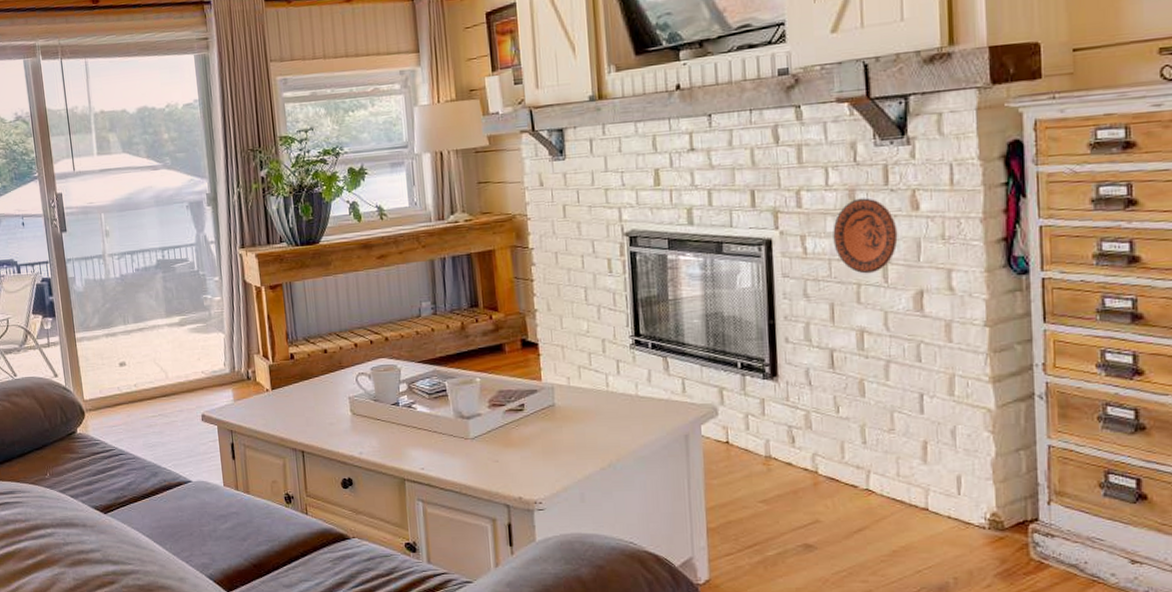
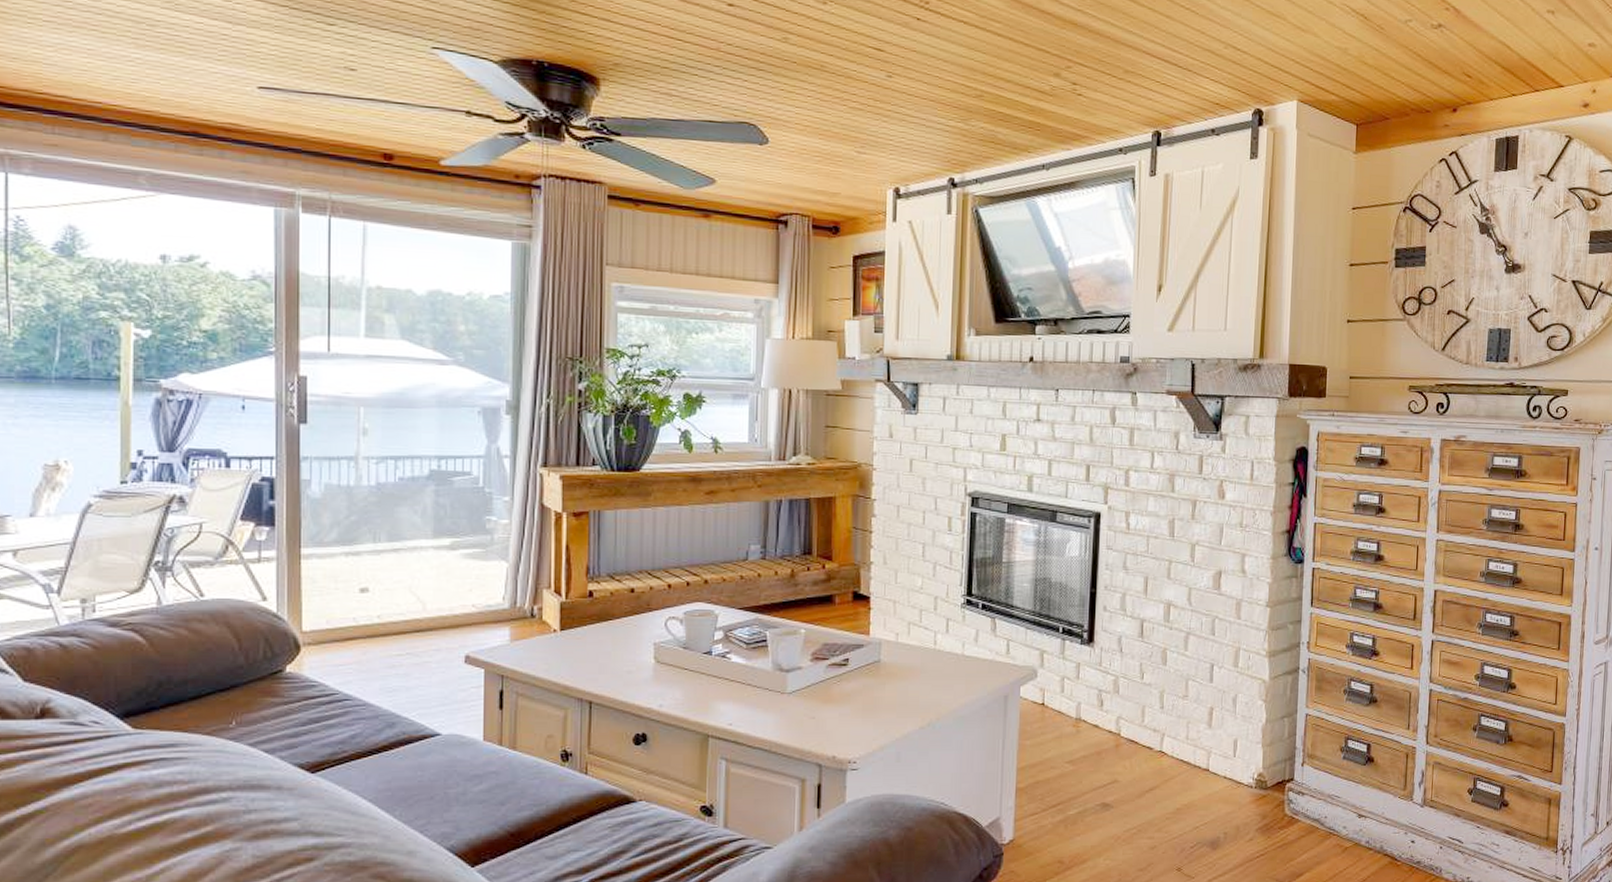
decorative plate: present [833,198,898,274] -> none [1153,483,1206,552]

